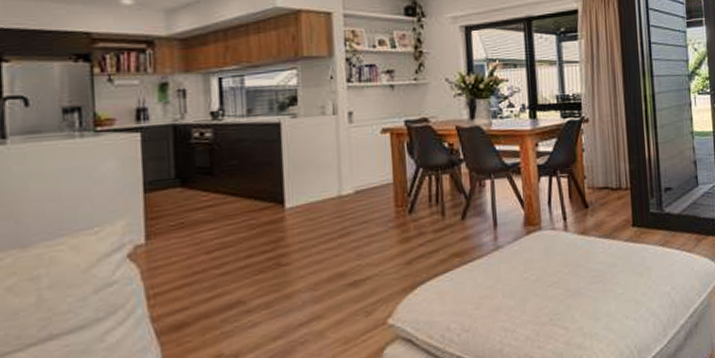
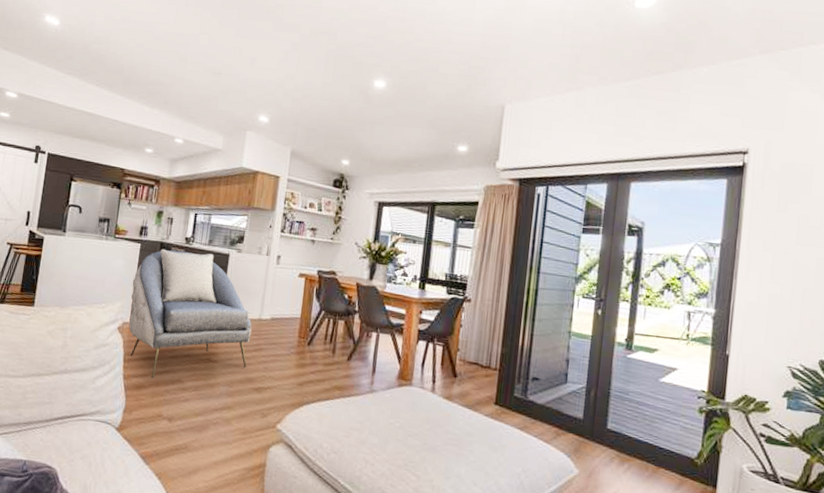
armchair: none [138,127,332,310] -> present [129,248,252,379]

